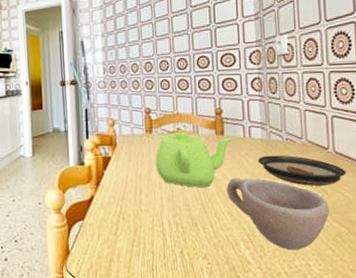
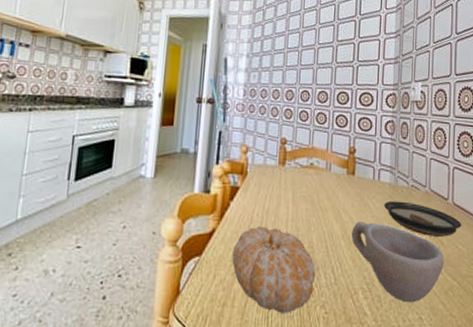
fruit: none [112,190,195,265] -> present [232,226,316,313]
teapot: present [156,131,236,188] -> none [285,166,365,230]

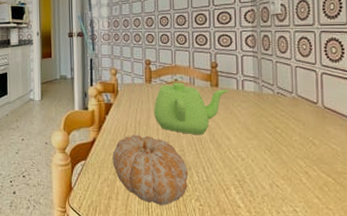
teapot: none [285,166,365,230] -> present [154,82,229,135]
cup: present [351,222,444,303] -> none [219,127,317,197]
saucer: present [384,200,462,237] -> none [250,107,334,138]

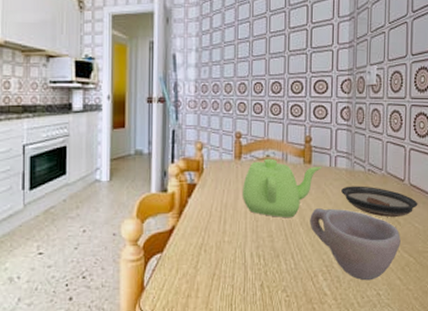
fruit: present [112,135,189,205] -> none [193,220,276,300]
cup: none [219,127,317,197] -> present [310,208,401,281]
saucer: none [250,107,334,138] -> present [341,185,418,217]

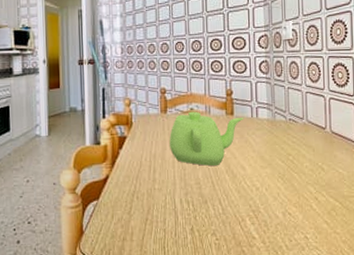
cup: present [310,208,401,281] -> none [235,157,325,225]
saucer: present [341,185,418,217] -> none [264,134,341,164]

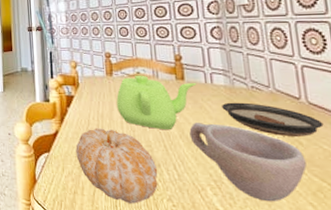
fruit: none [126,169,205,243] -> present [75,128,158,204]
cup: none [235,157,325,225] -> present [189,123,307,202]
saucer: none [264,134,341,164] -> present [222,102,324,137]

